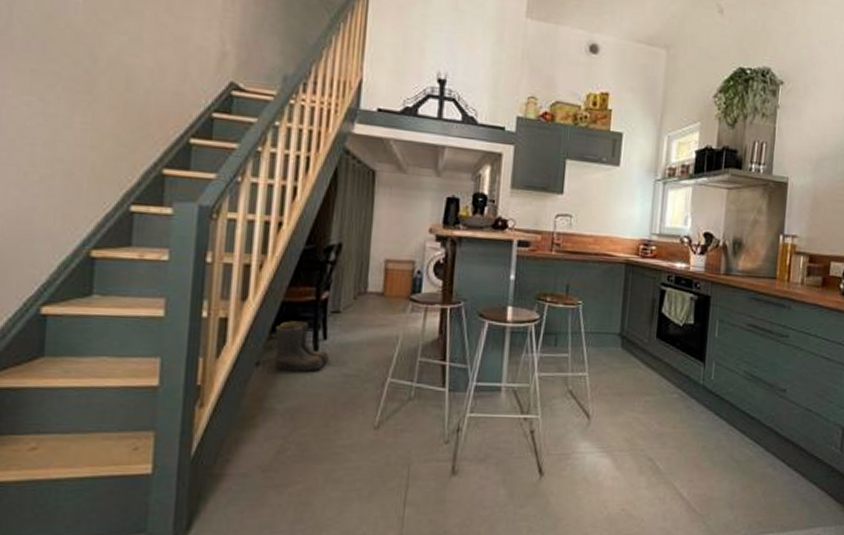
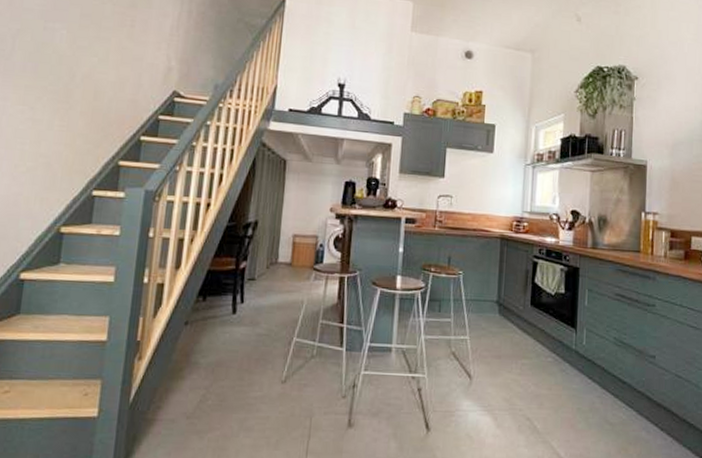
boots: present [274,321,329,372] -> none [200,286,245,331]

